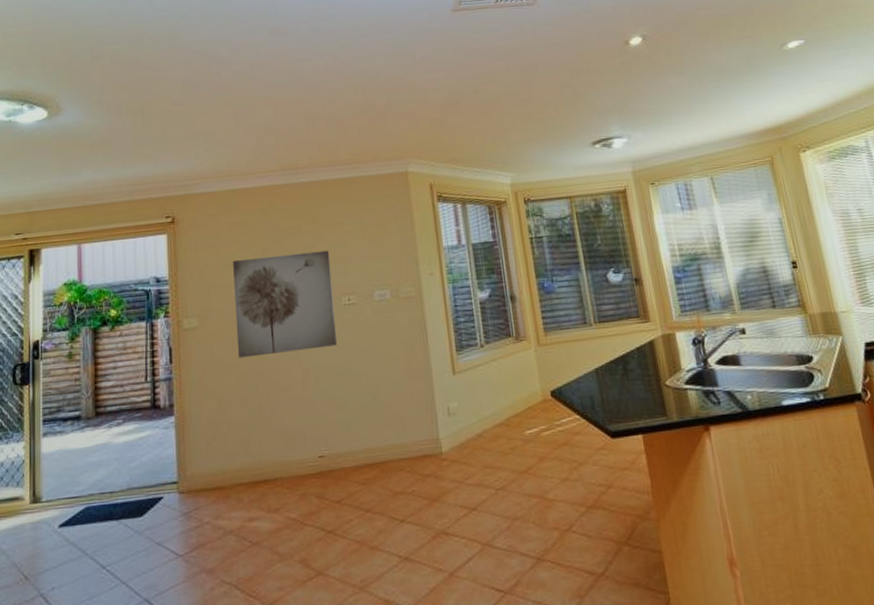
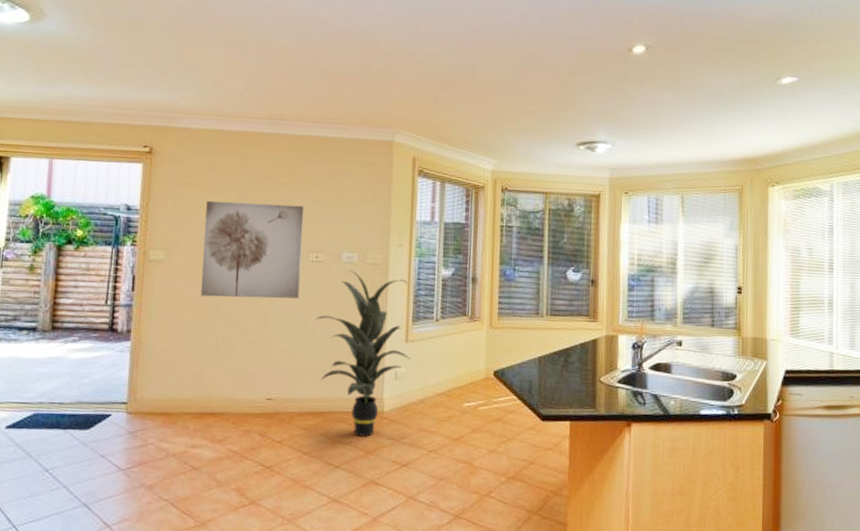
indoor plant: none [357,308,462,484] -> present [316,271,411,437]

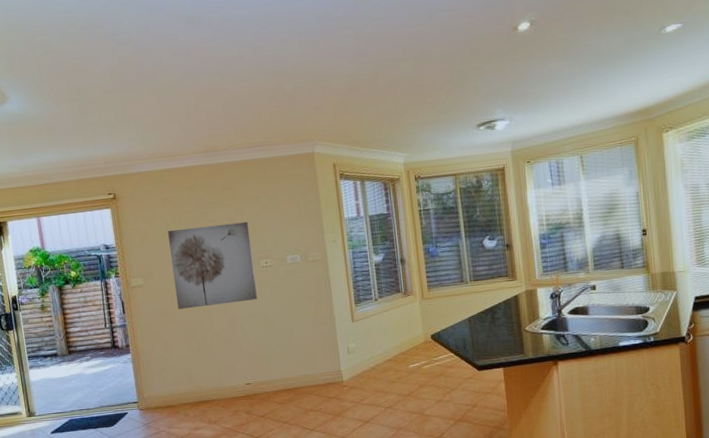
indoor plant: present [316,271,411,437] -> none [274,269,359,404]

